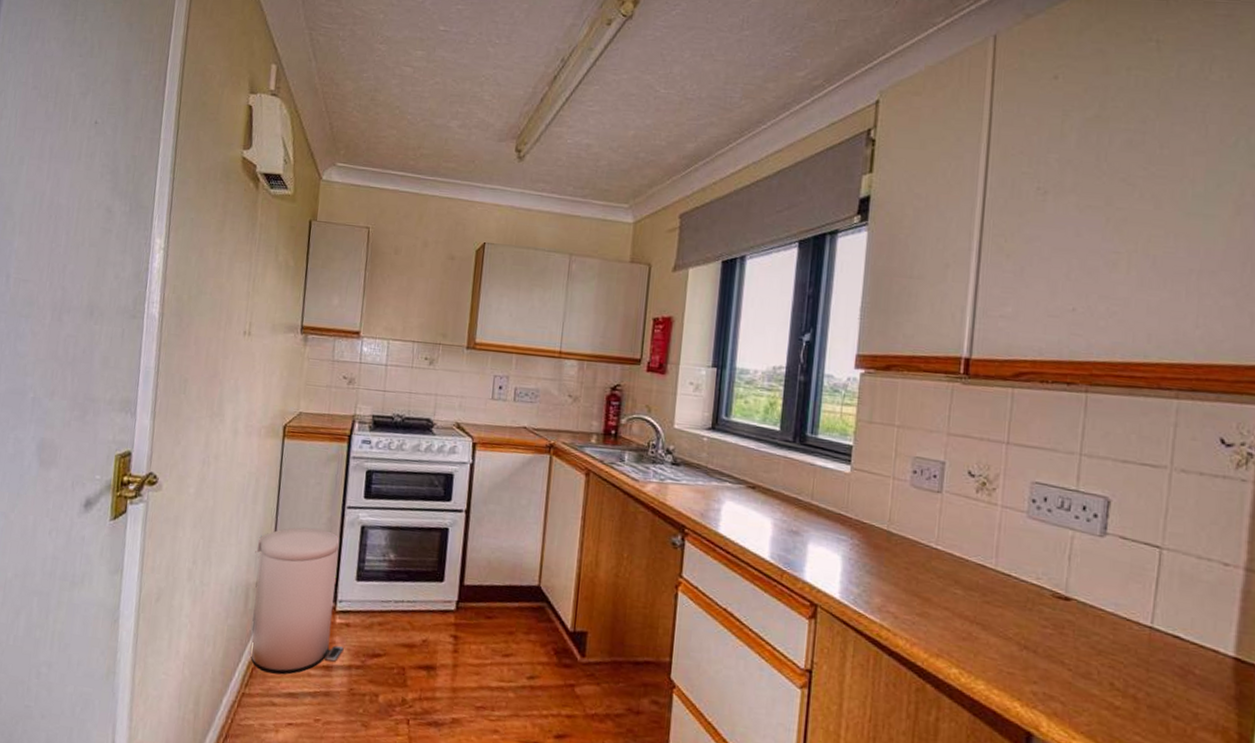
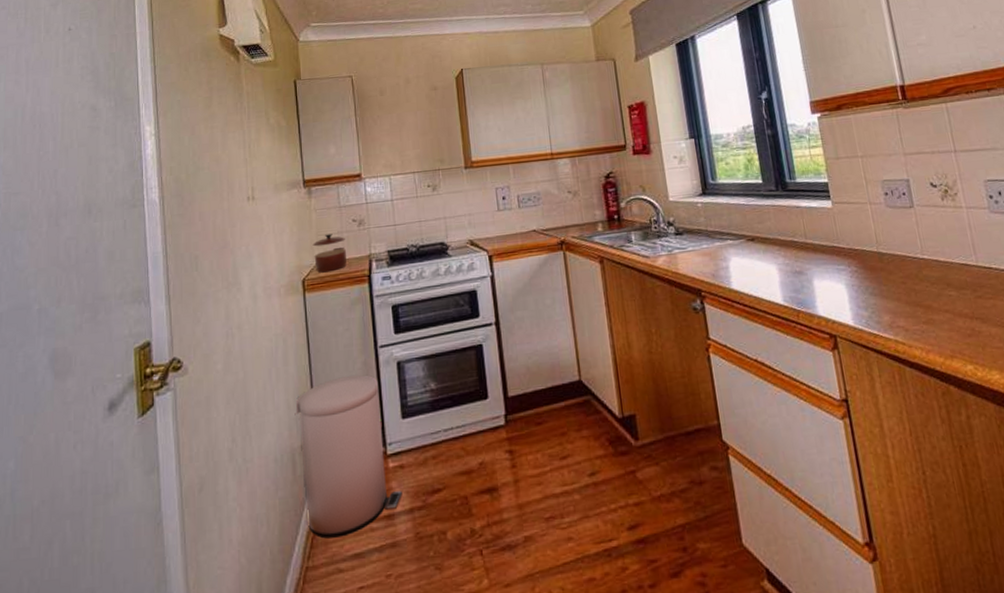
saucepan: none [298,385,333,424] -> present [312,234,347,273]

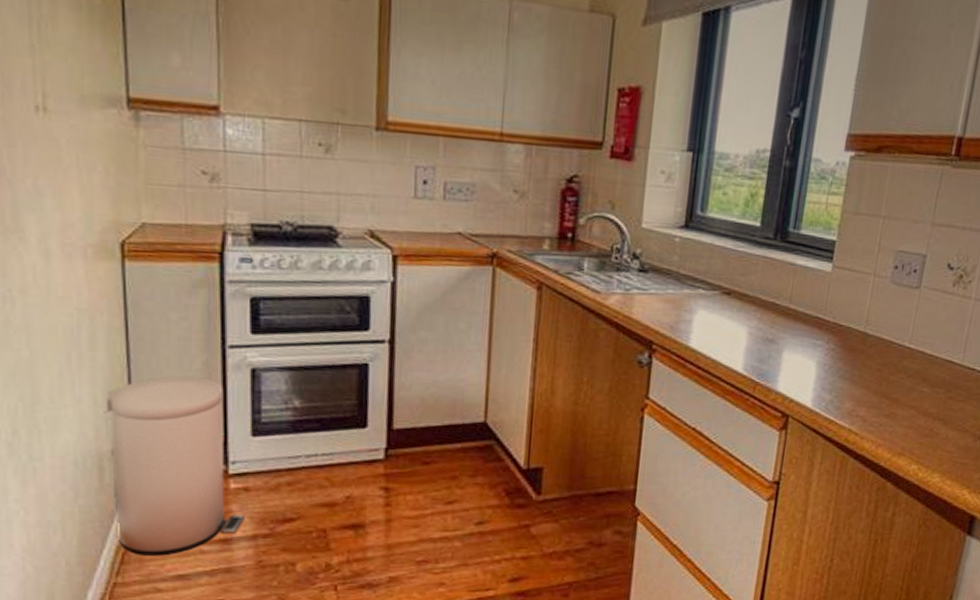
saucepan: present [312,234,347,273] -> none [138,184,190,239]

